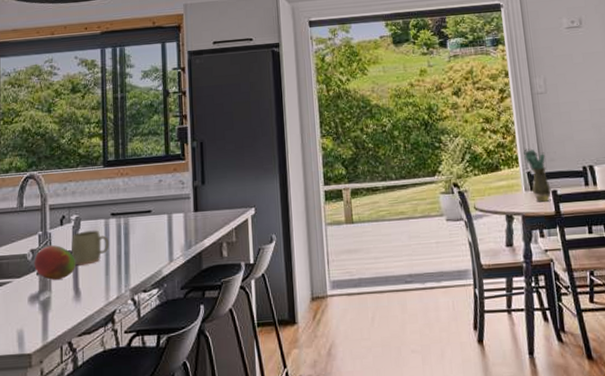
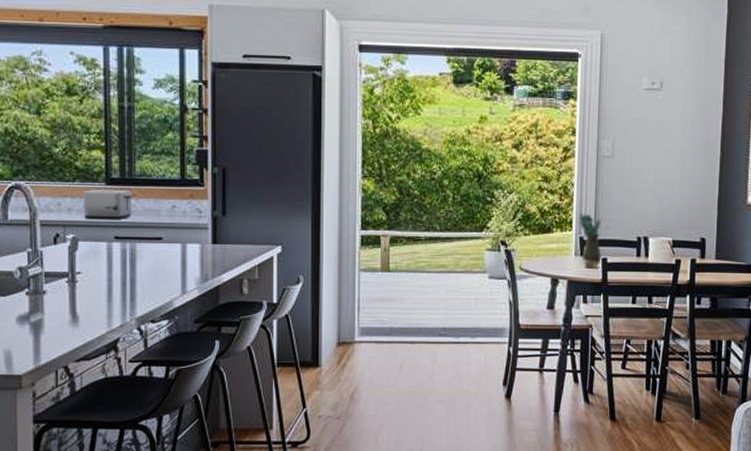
fruit: present [34,245,77,281] -> none [23,265,74,303]
mug: present [72,230,110,266] -> none [67,252,113,289]
toaster: none [84,170,125,199] -> present [82,189,132,220]

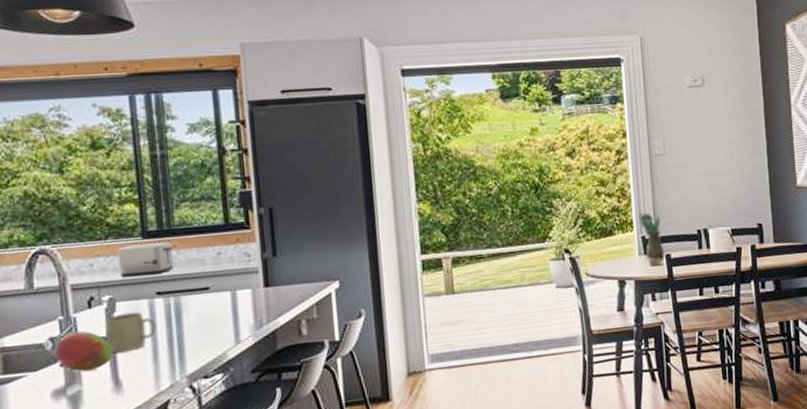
fruit: none [23,265,74,303] -> present [55,331,114,372]
mug: none [67,252,113,289] -> present [105,311,157,353]

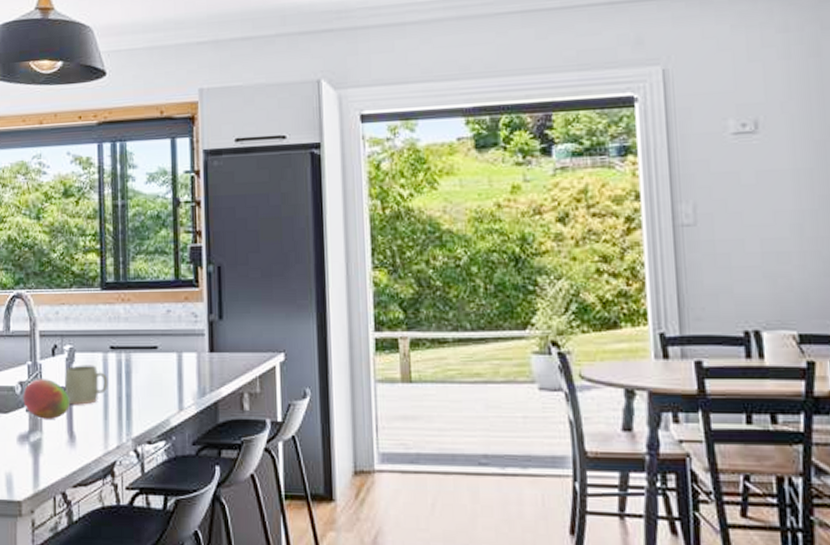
toaster: present [117,242,174,277] -> none [79,295,127,328]
vase: present [638,211,665,266] -> none [656,300,694,375]

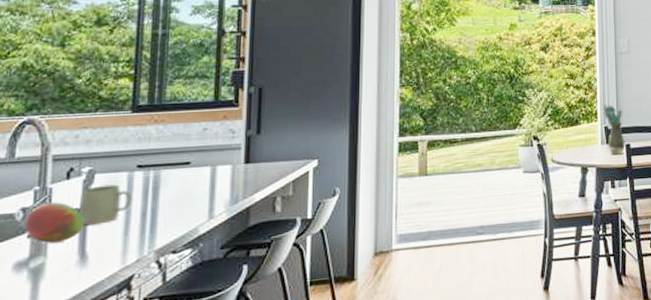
vase: none [656,300,694,375] -> present [603,104,625,155]

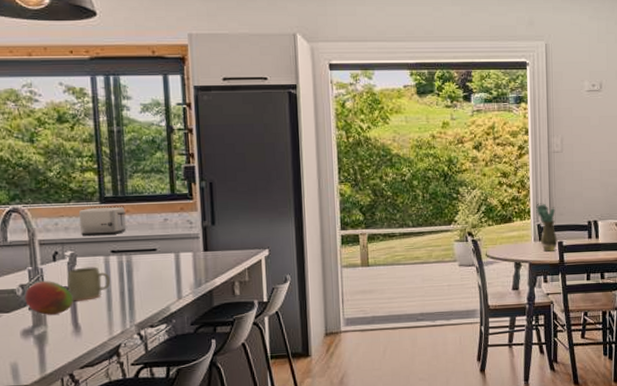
toaster: none [103,116,160,149] -> present [78,207,127,236]

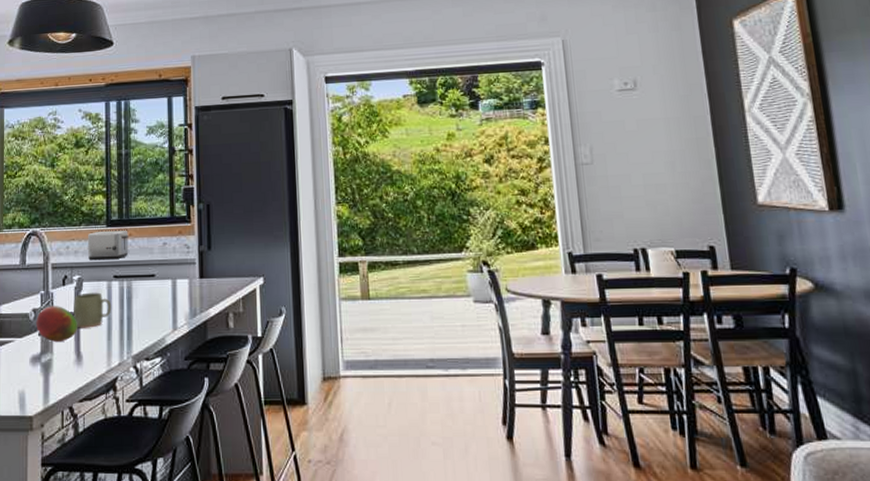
vase: present [536,202,558,252] -> none [564,225,596,287]

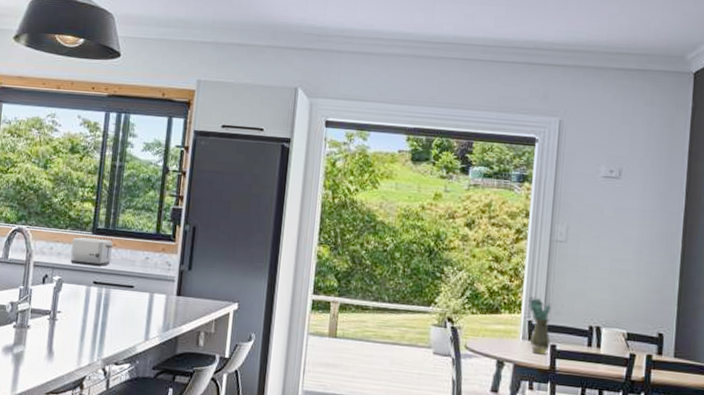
fruit: present [36,306,78,343] -> none [11,301,53,337]
mug: present [74,292,112,328] -> none [50,293,88,327]
vase: none [564,225,596,287] -> present [528,295,551,355]

